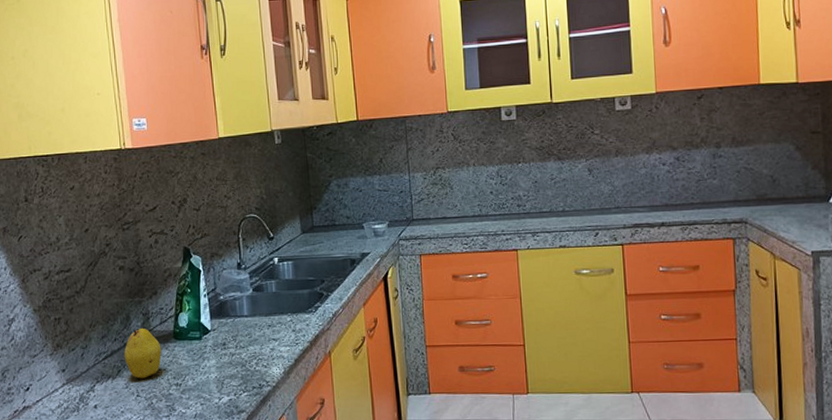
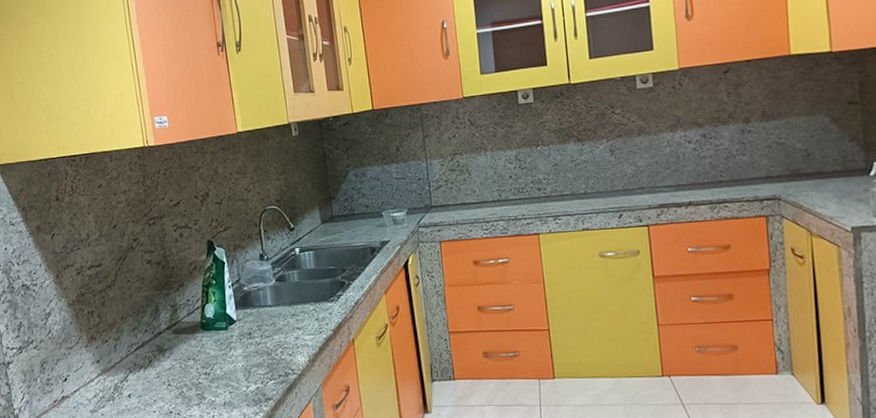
fruit: present [124,327,162,379] -> none [154,319,190,368]

